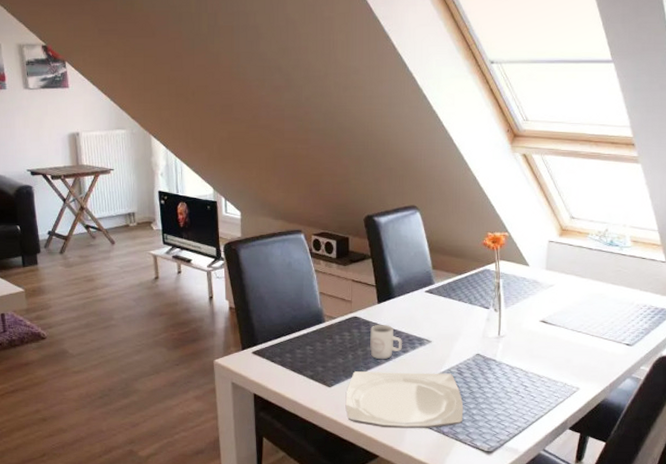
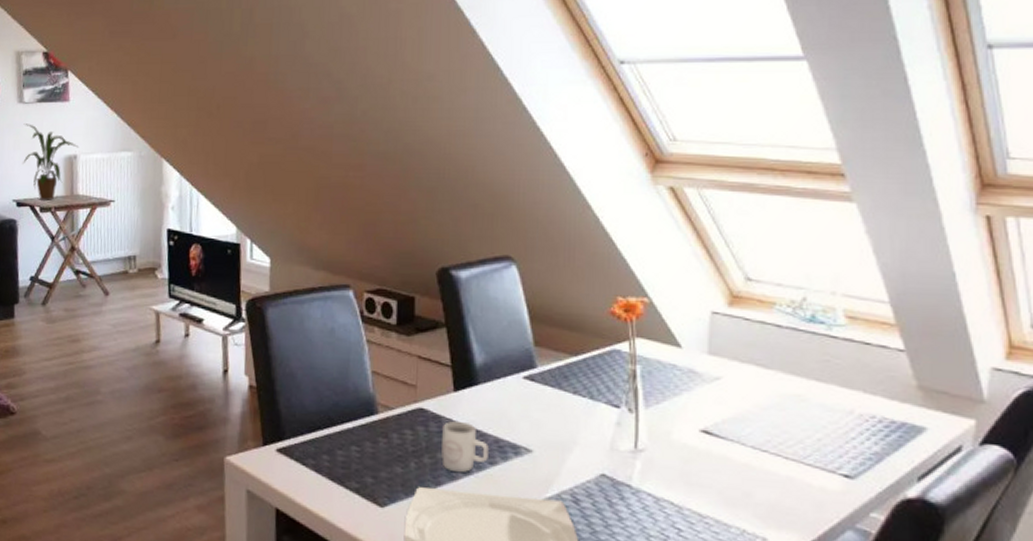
house plant: none [30,106,81,170] -> present [23,124,79,200]

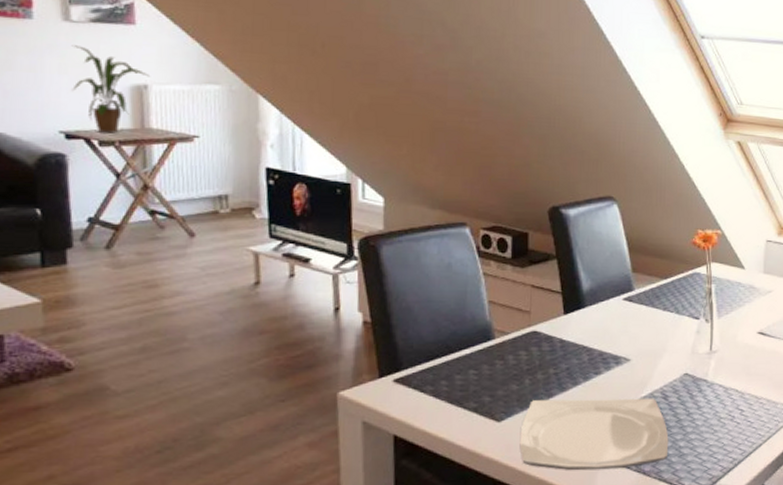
mug: present [441,420,490,472] -> none [553,339,595,383]

